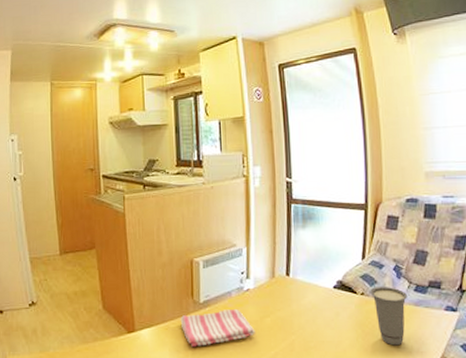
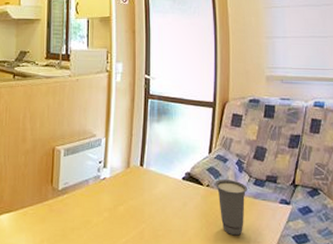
dish towel: present [180,310,255,348] -> none [38,197,109,234]

